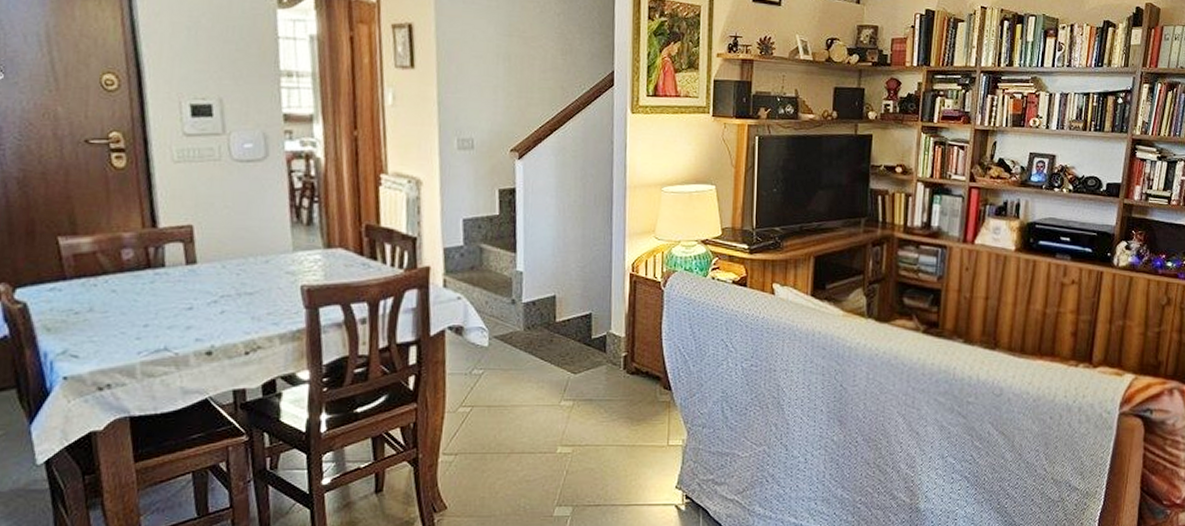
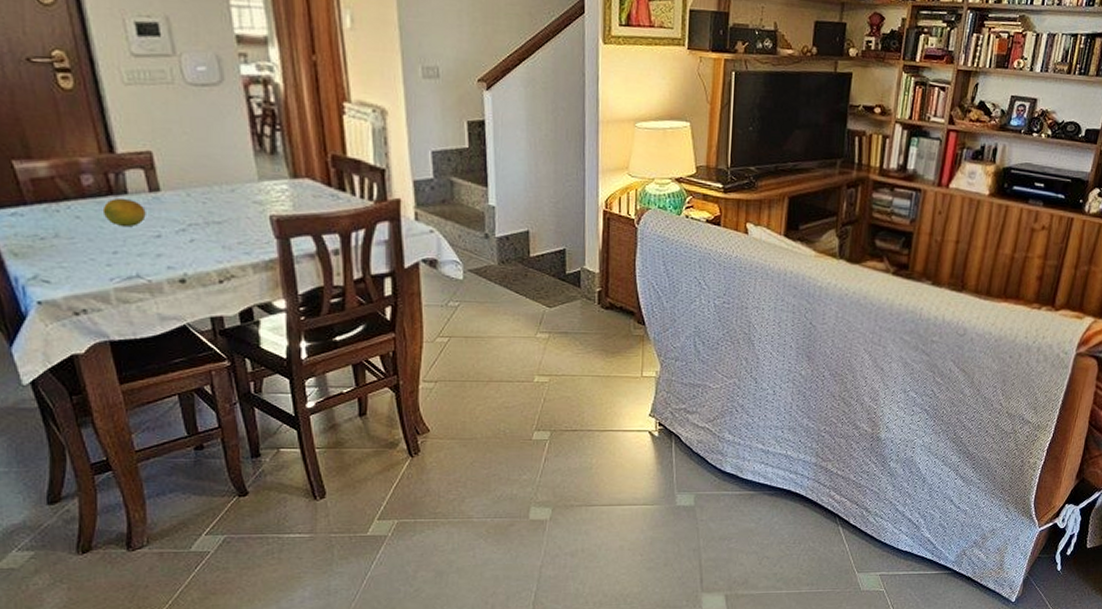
fruit: none [138,271,181,300] -> present [102,198,146,228]

